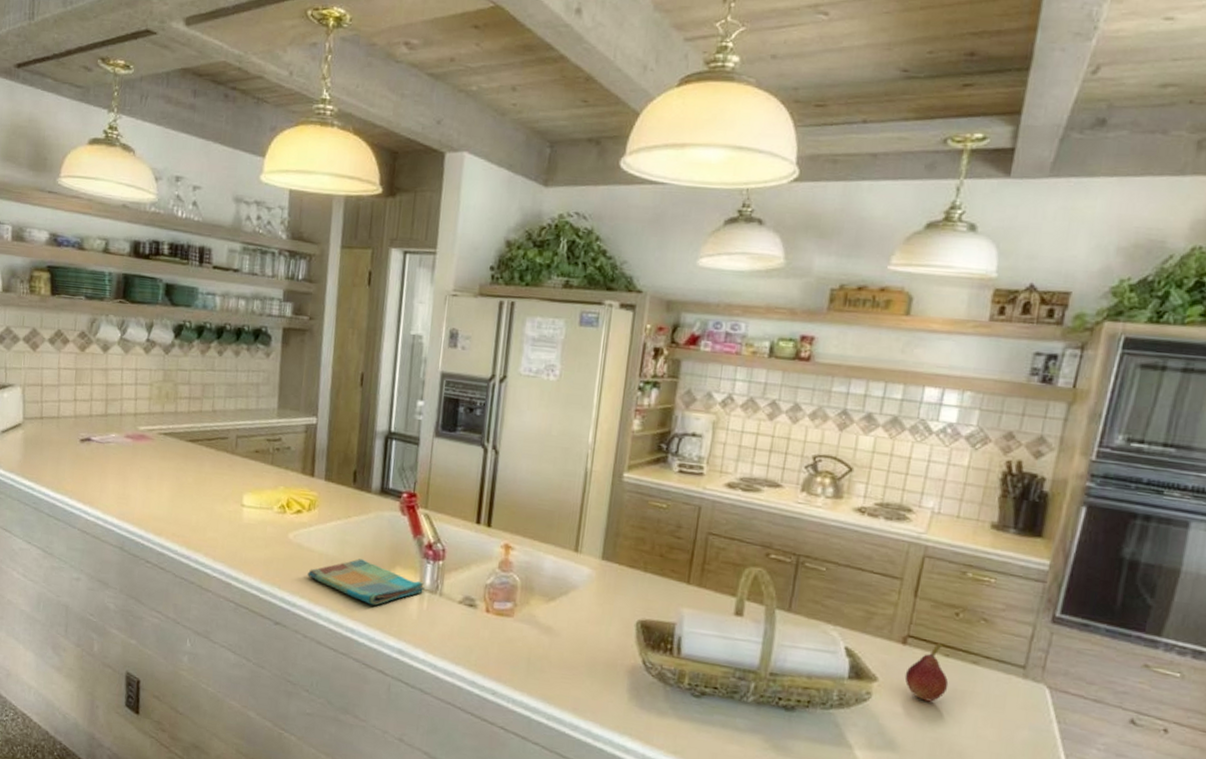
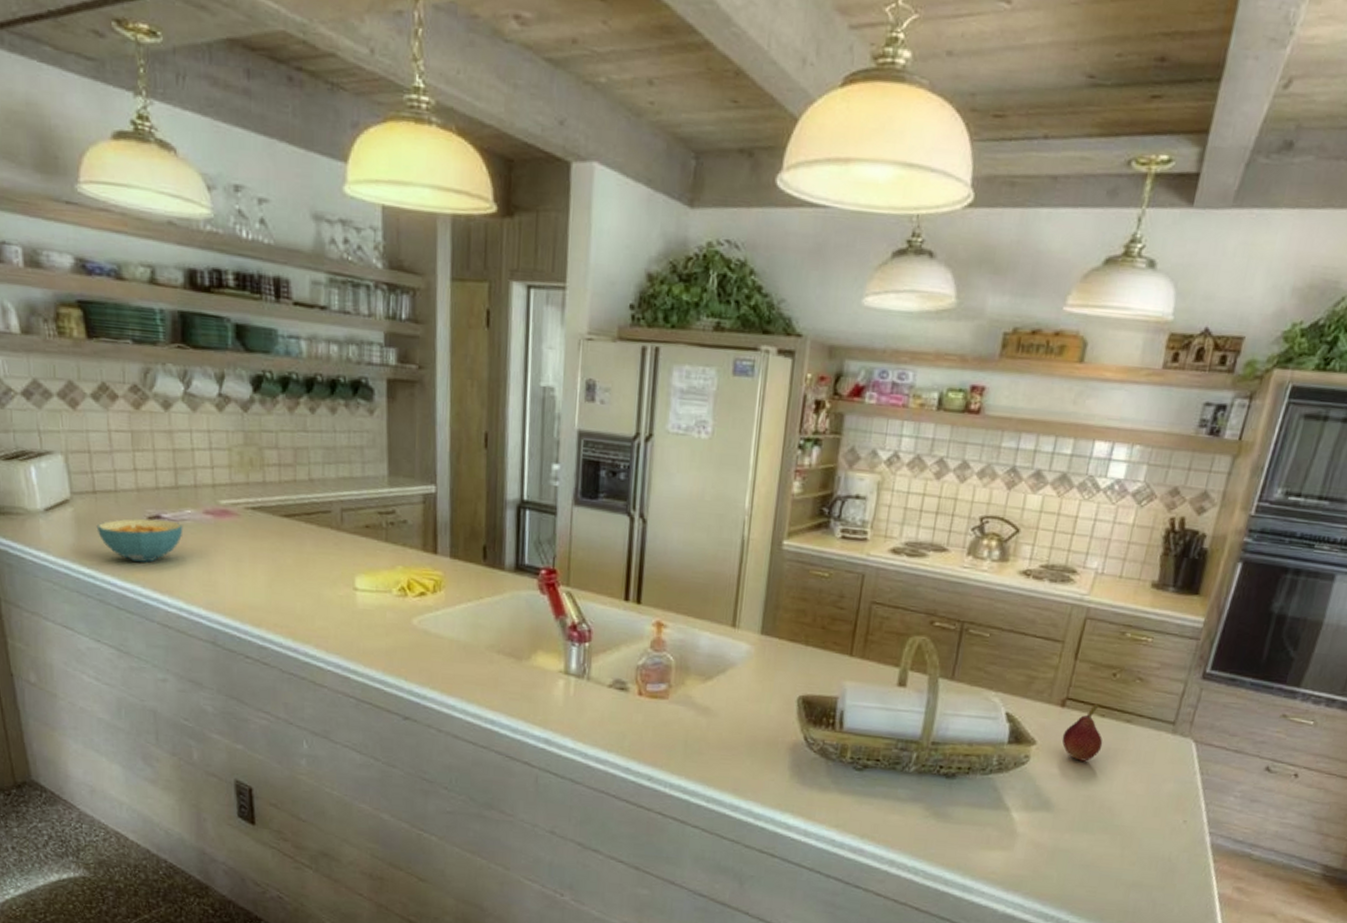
cereal bowl: none [39,440,108,477] -> present [96,519,183,563]
dish towel: present [308,559,425,606] -> none [438,644,570,694]

